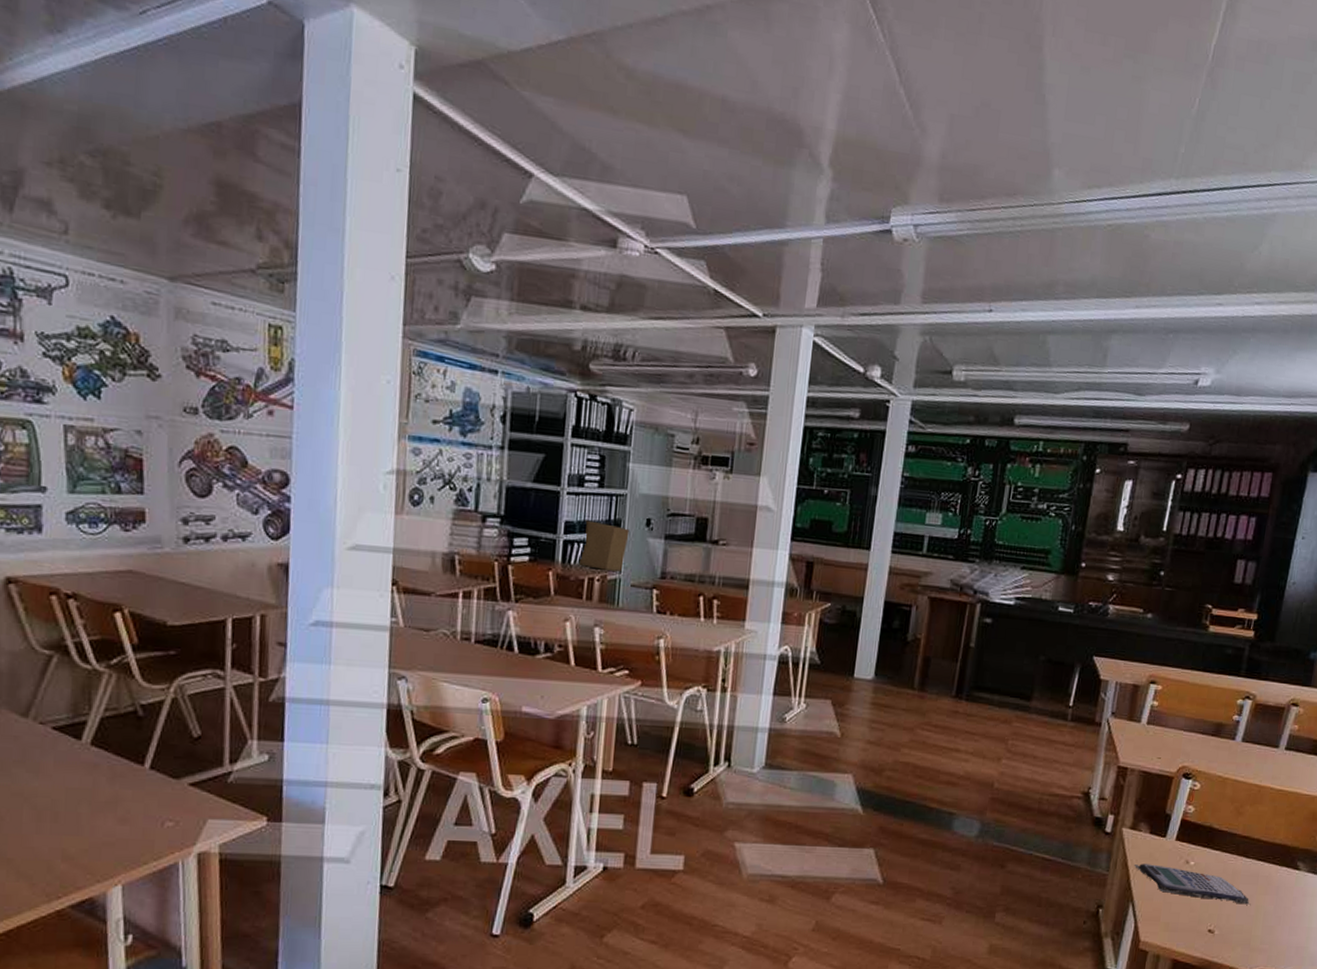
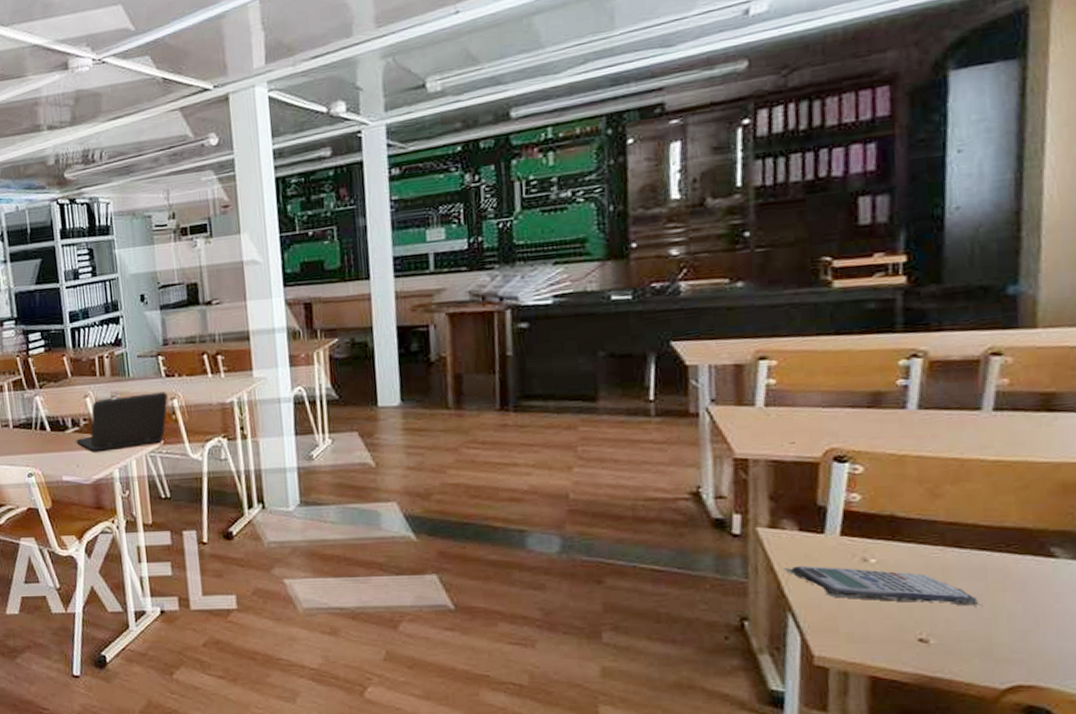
laptop: none [545,626,655,686] -> present [76,392,168,454]
box: present [580,520,630,572] -> none [86,306,127,348]

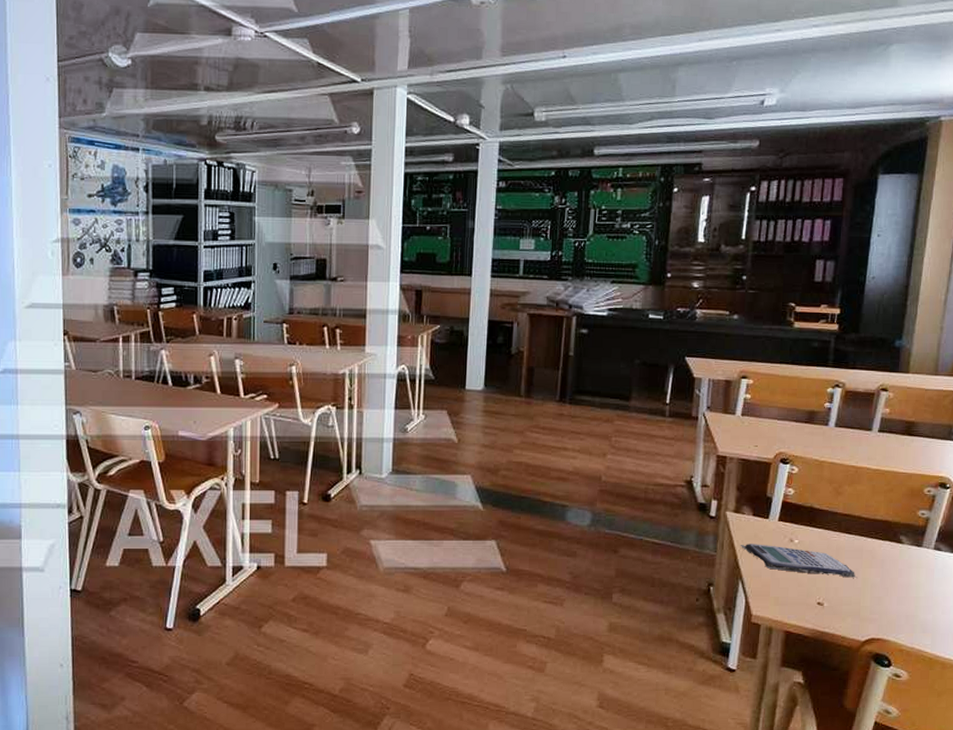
laptop: present [76,392,168,454] -> none [196,358,287,411]

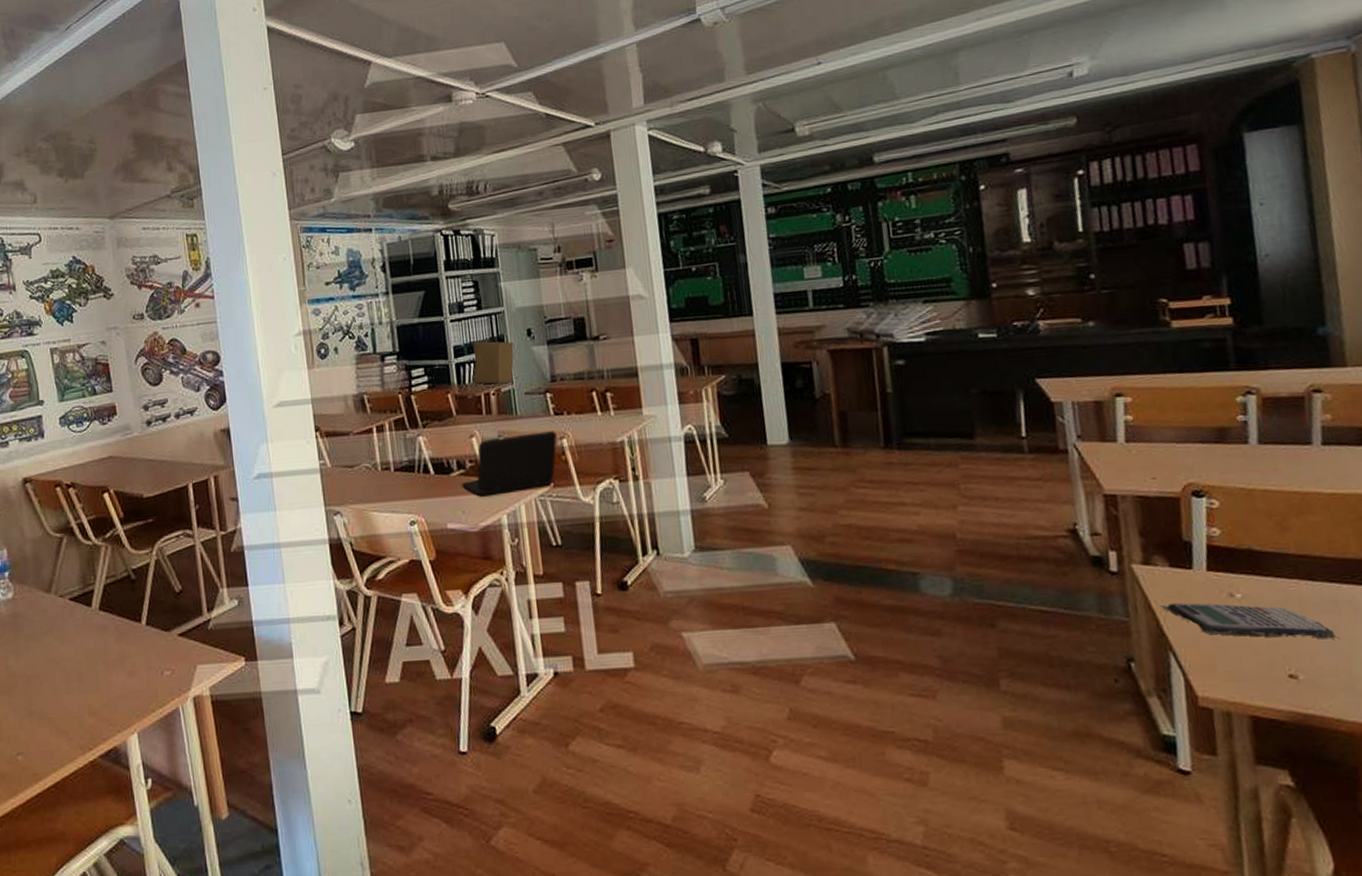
laptop: none [196,358,287,411] -> present [461,431,557,498]
box: none [219,268,259,311] -> present [471,341,514,385]

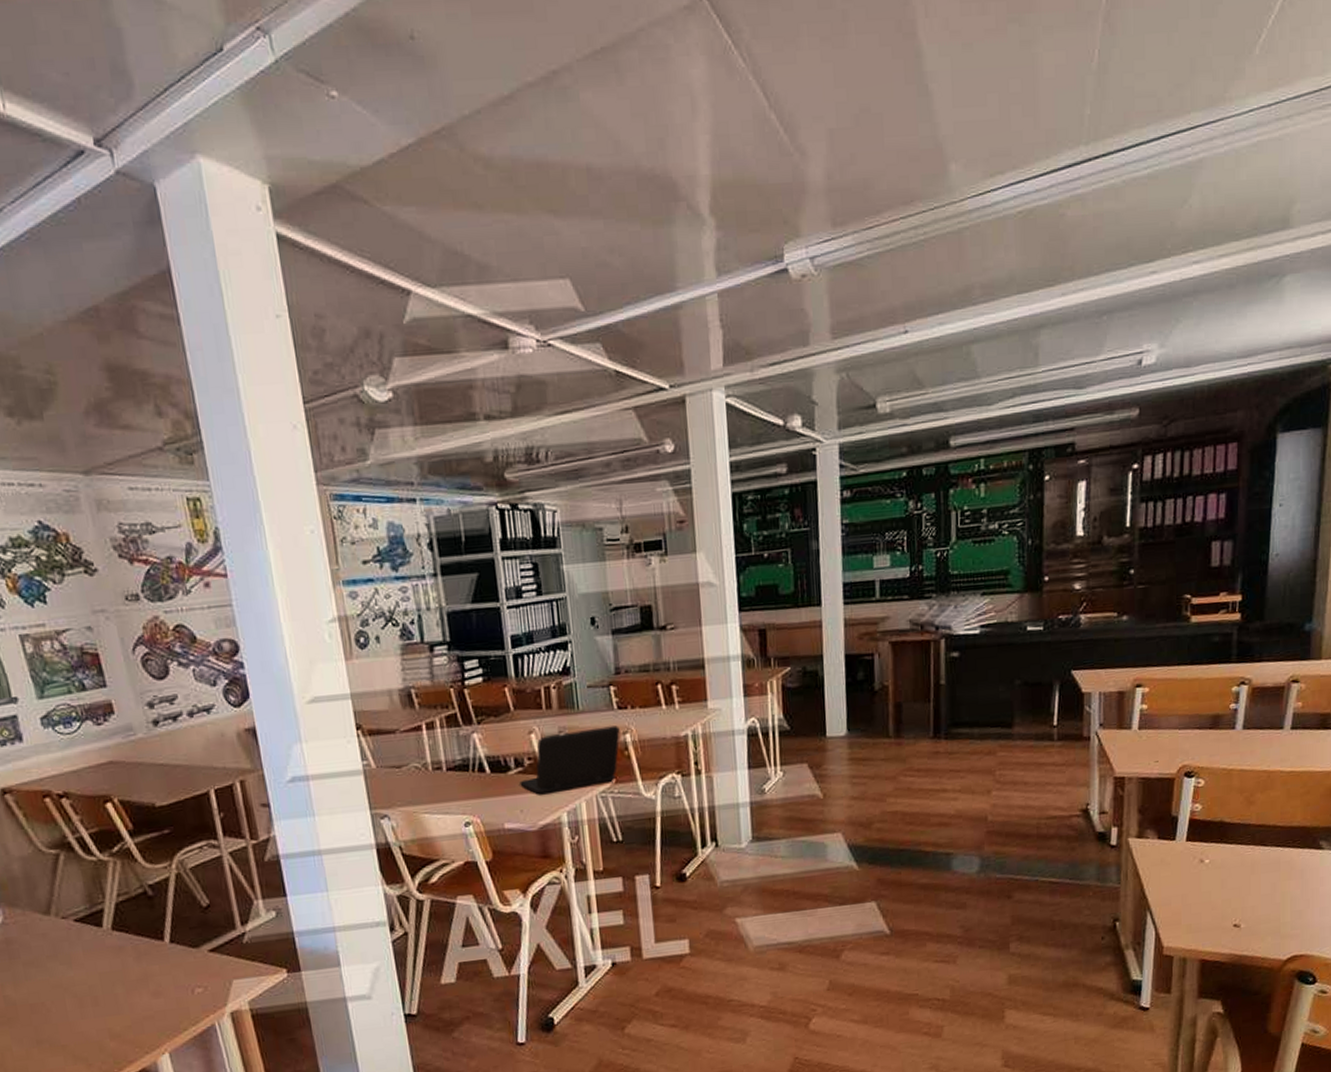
box: present [471,341,514,385] -> none [530,630,576,678]
calculator: present [1160,602,1340,640] -> none [1146,868,1276,896]

